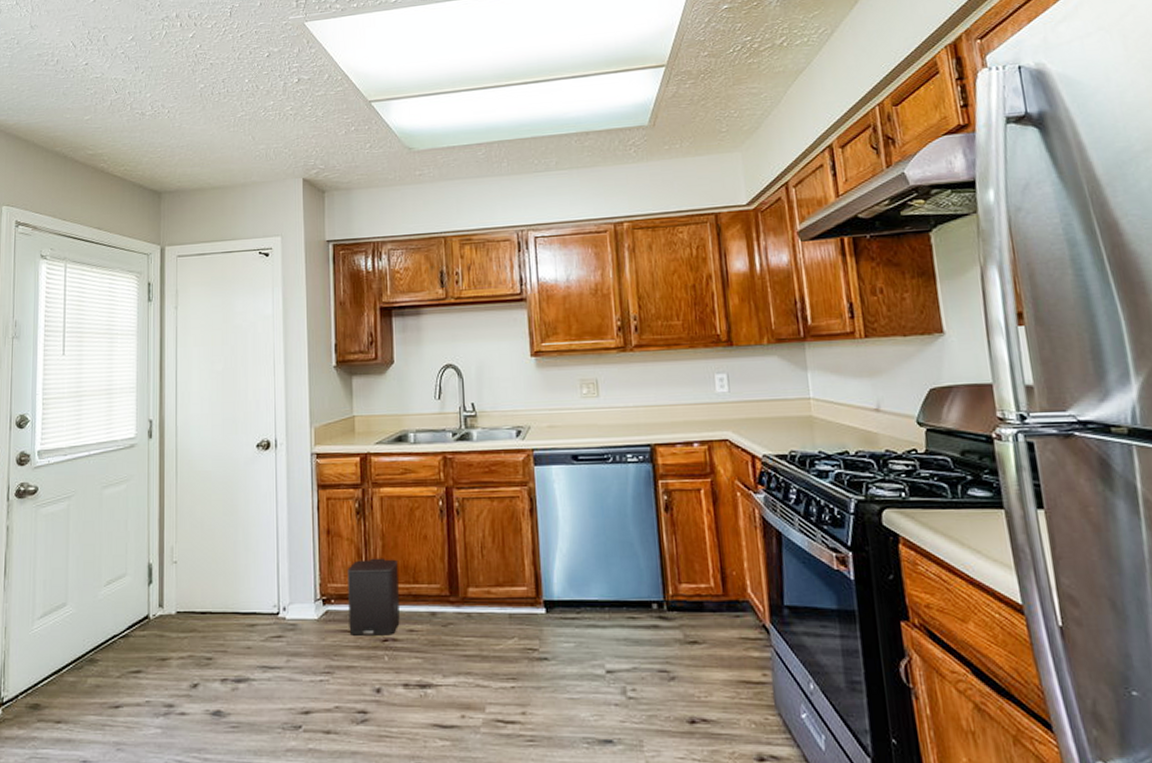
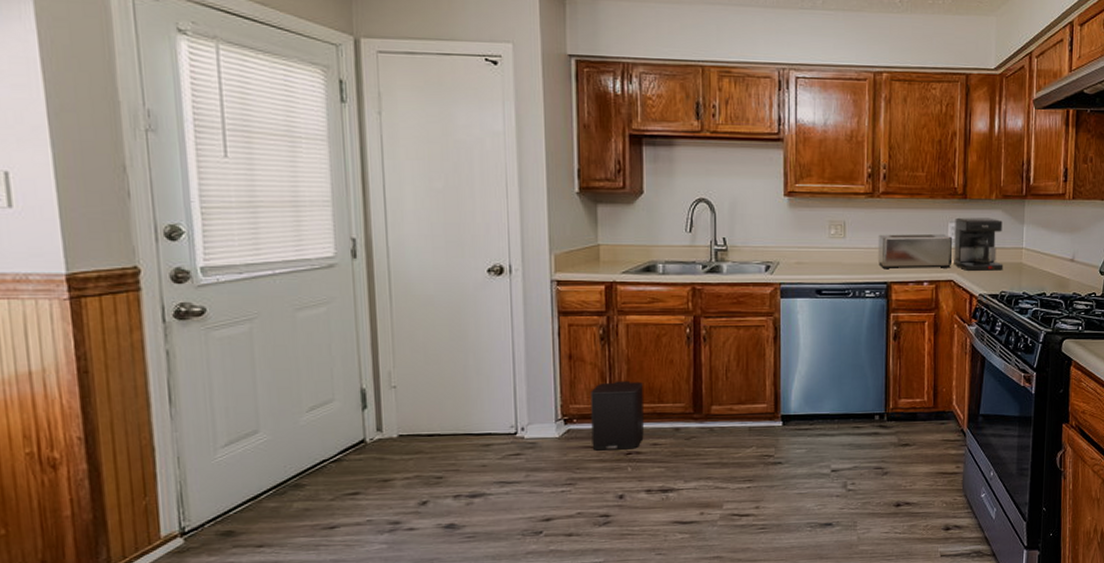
toaster: none [635,386,725,430] -> present [877,233,953,270]
coffee maker: none [722,365,789,428] -> present [954,217,1004,271]

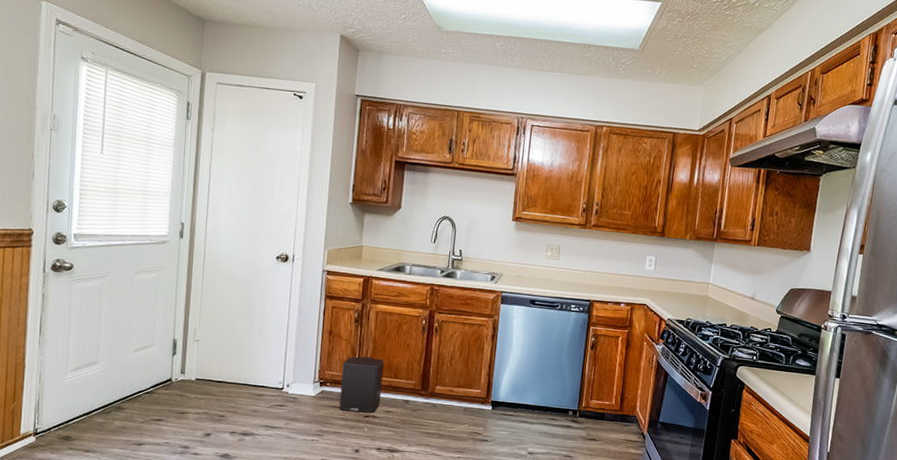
toaster: present [877,233,953,270] -> none [584,259,649,294]
coffee maker: present [954,217,1004,271] -> none [648,252,694,301]

